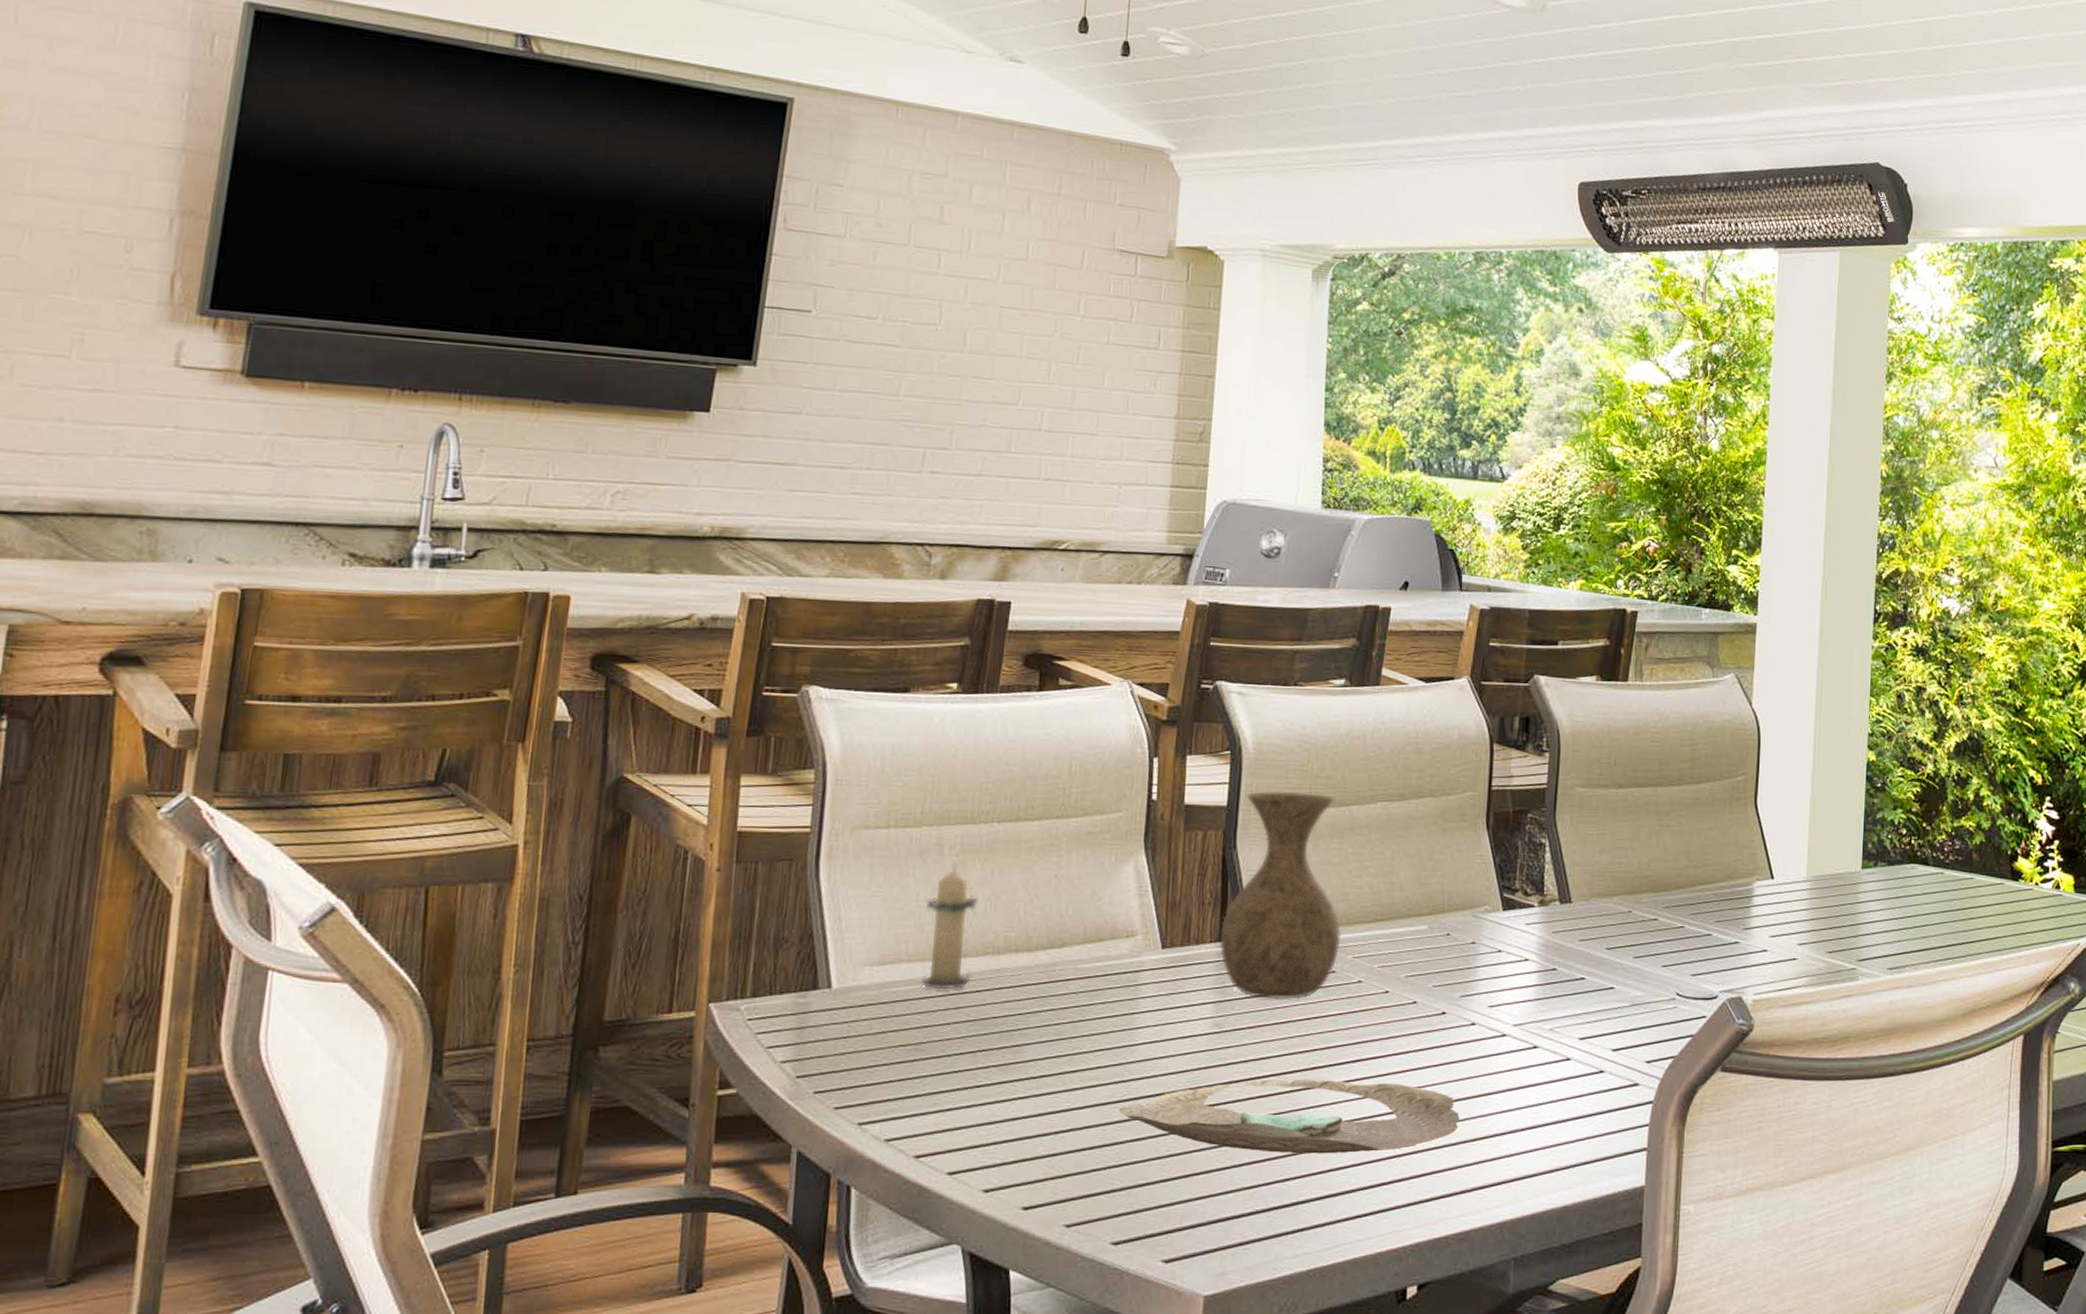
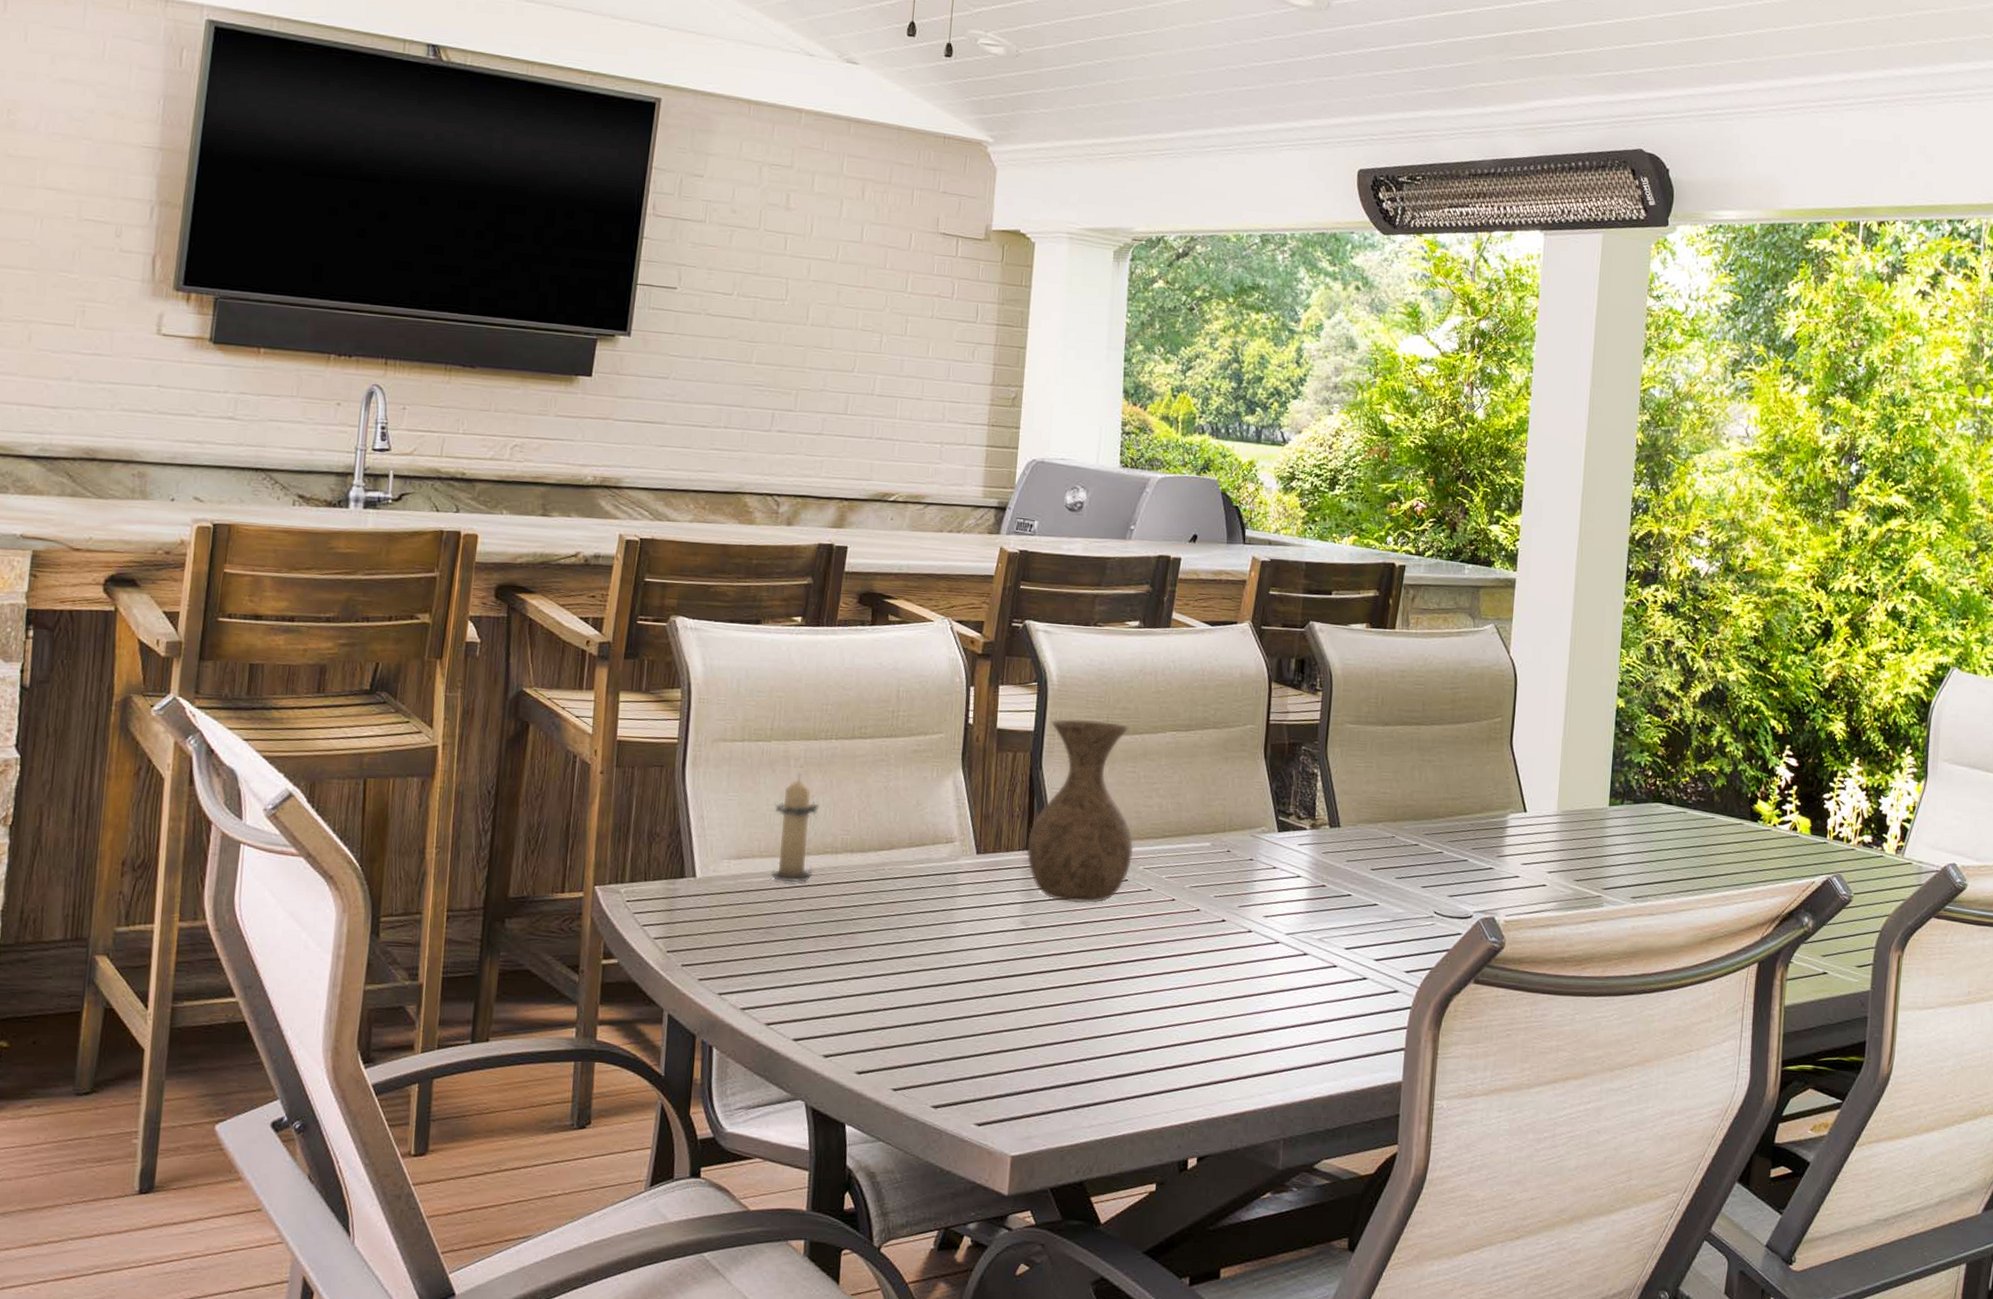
decorative bowl: present [1118,1078,1460,1154] -> none [938,972,1237,1040]

